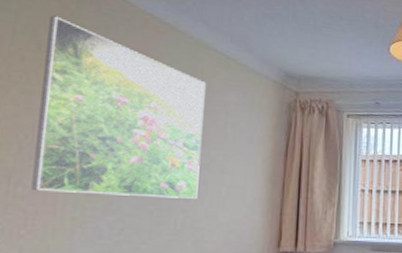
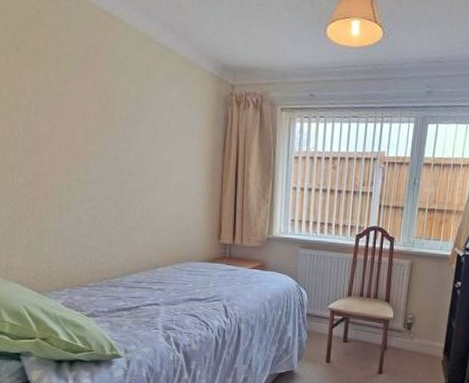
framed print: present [31,15,206,199] -> none [23,16,151,191]

